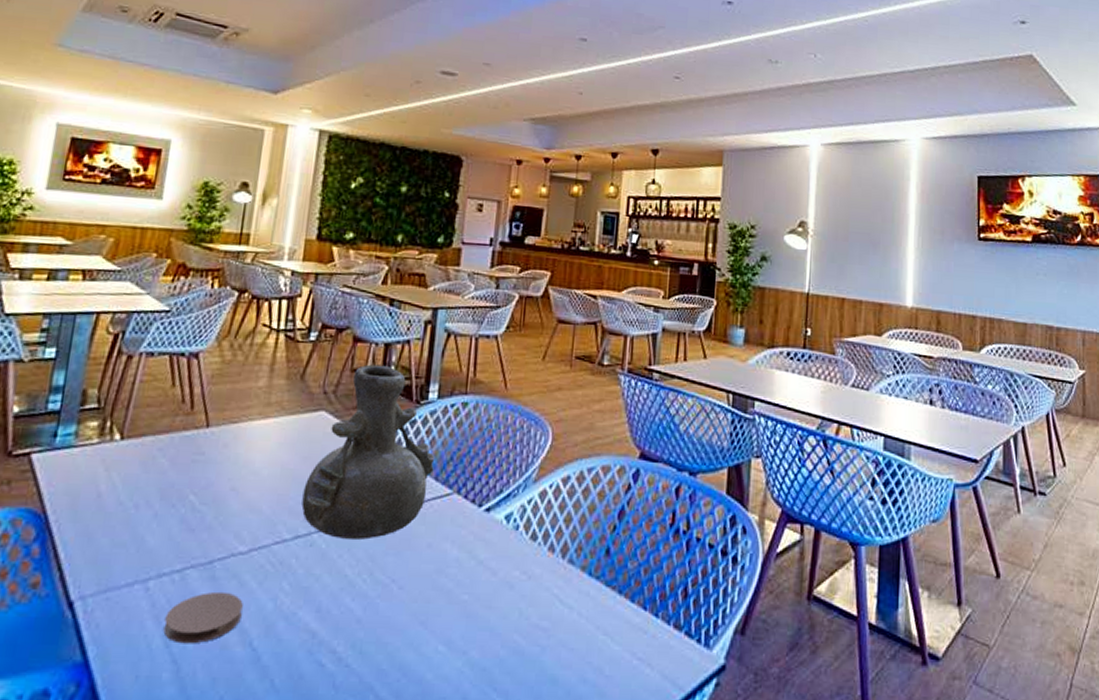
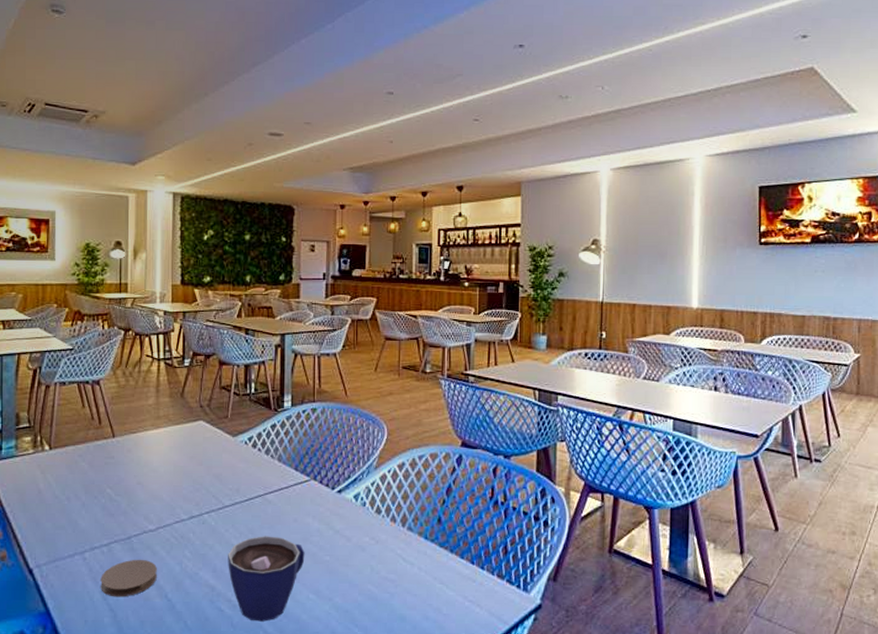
vase: present [301,364,435,540] -> none [193,382,294,517]
cup: none [336,565,438,682] -> present [228,536,305,622]

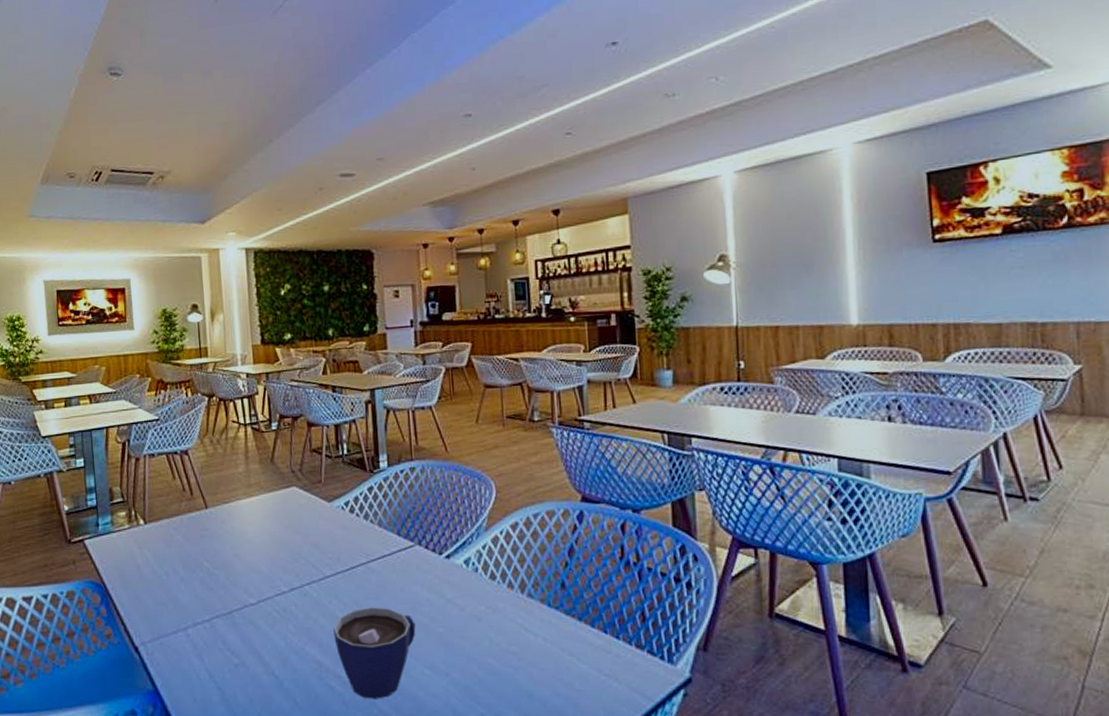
coaster: present [101,559,157,597] -> none [205,634,262,675]

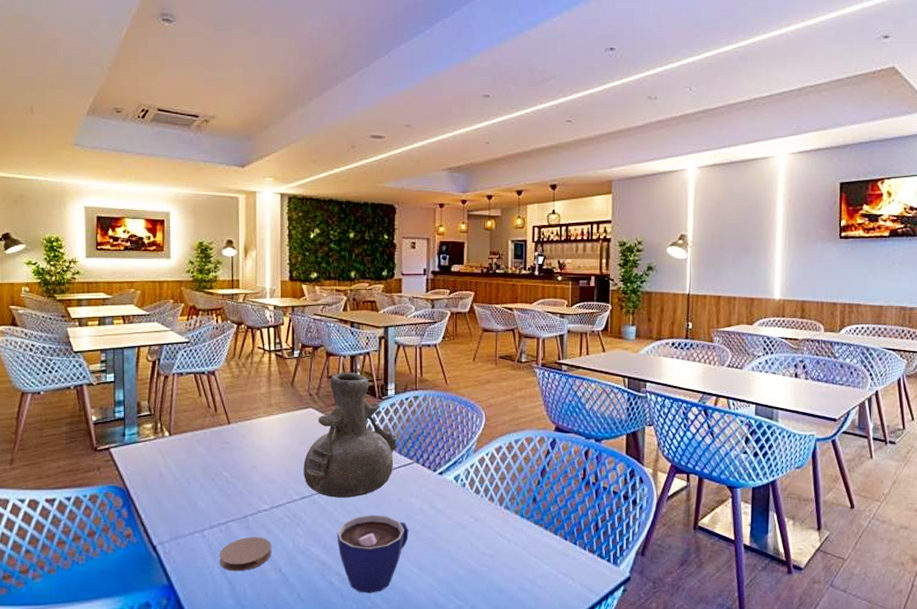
coaster: none [205,634,262,675] -> present [219,536,271,572]
vase: none [290,443,395,588] -> present [303,372,397,498]

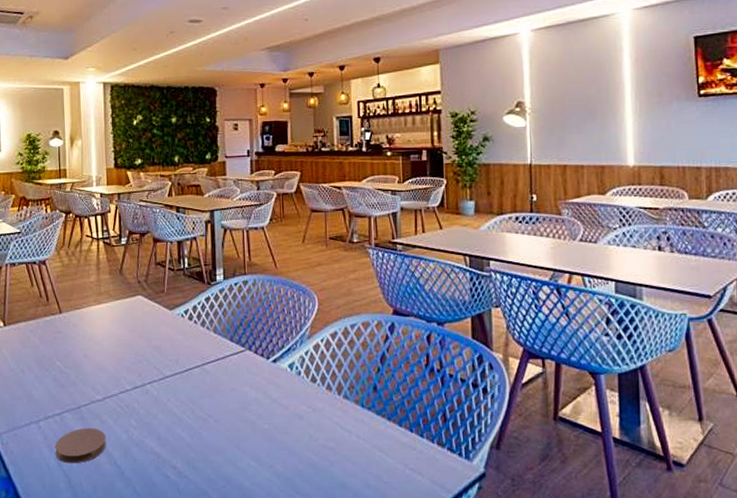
vase: present [303,372,397,498] -> none [134,258,228,387]
cup: present [337,515,409,593] -> none [171,405,244,488]

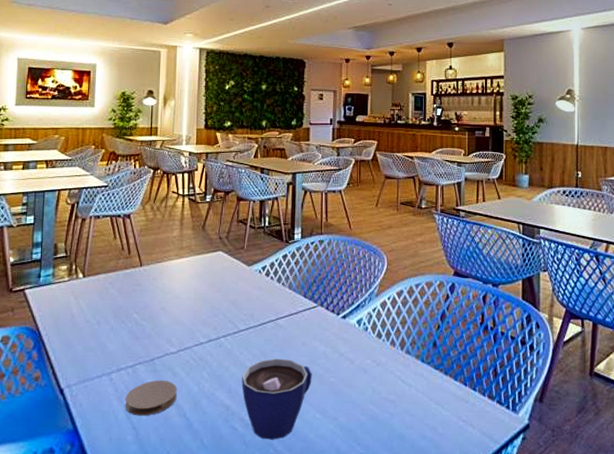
cup: none [171,405,244,488] -> present [242,358,312,440]

